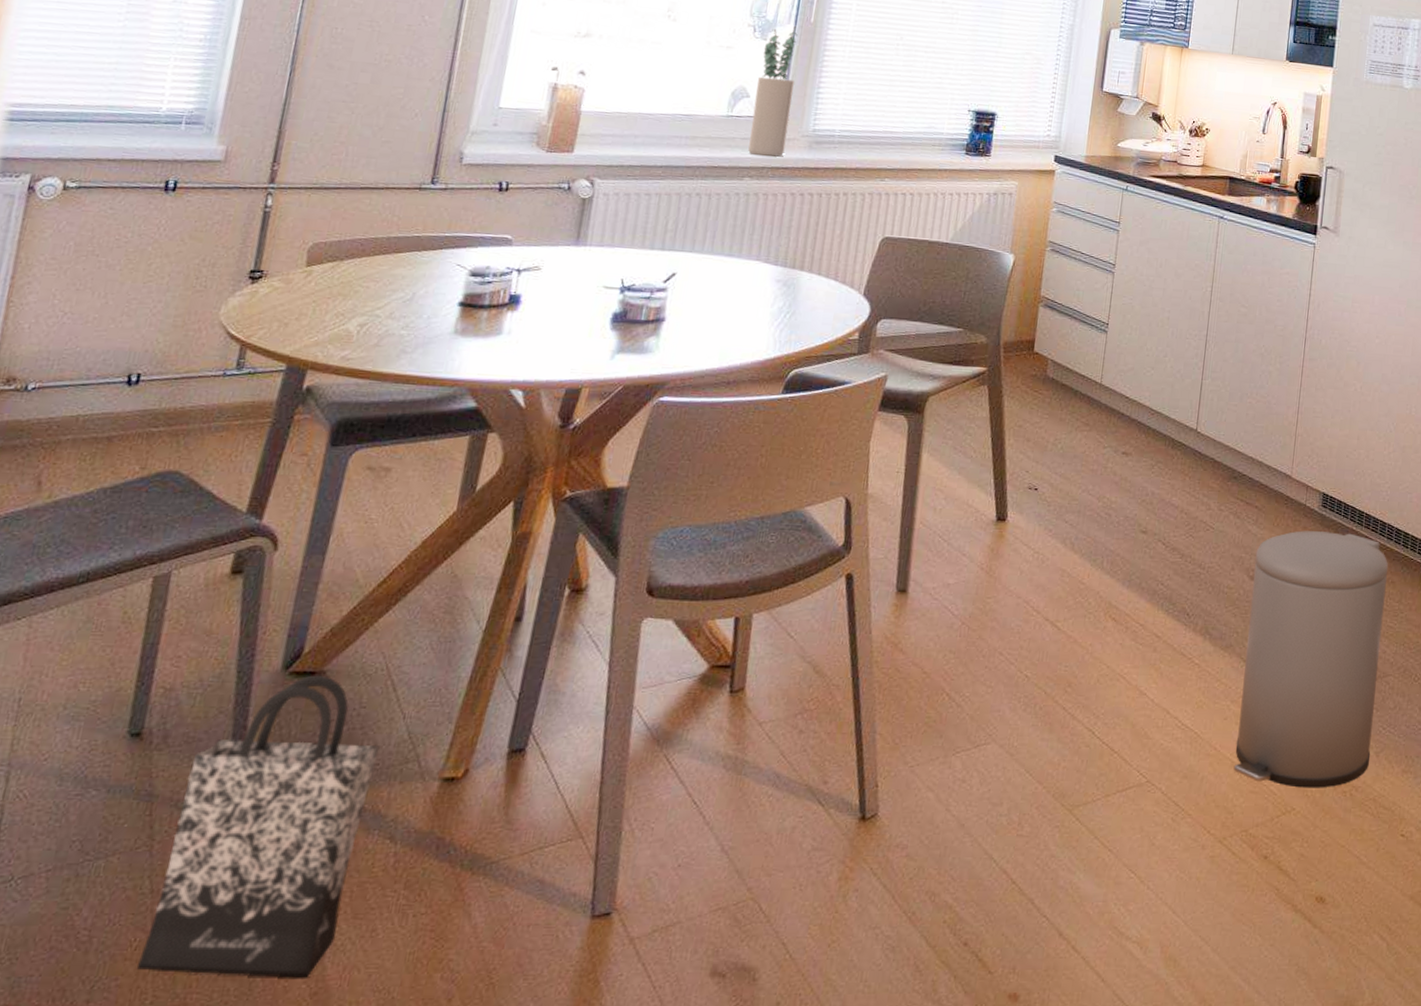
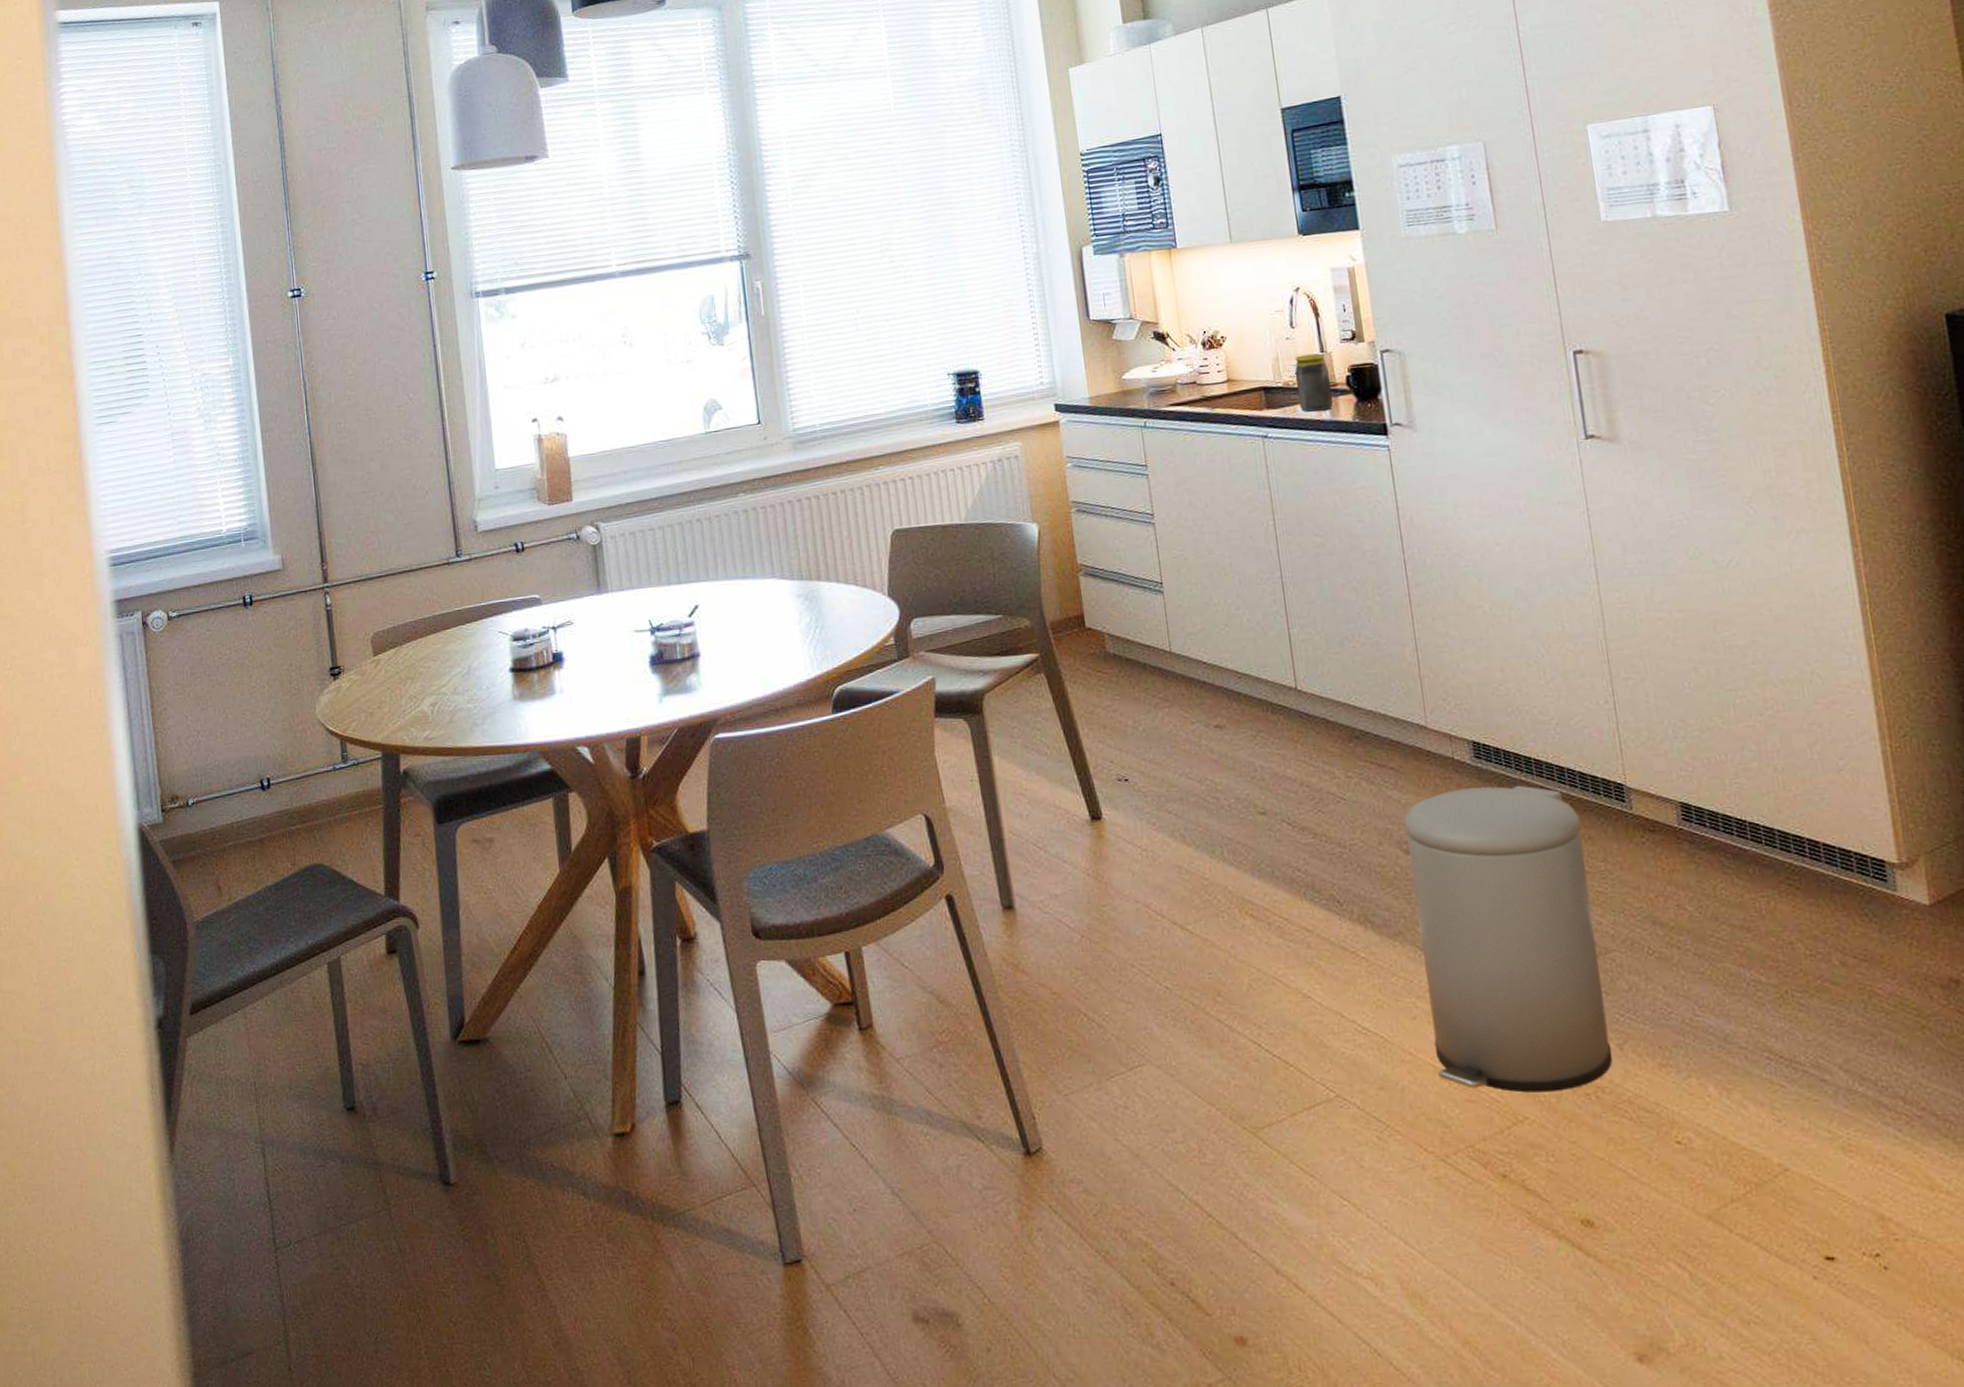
shopping bag: present [136,675,380,978] -> none [401,1042,561,1329]
vase: present [748,26,798,157] -> none [723,324,771,468]
jar: none [1254,157,1284,206] -> present [1294,353,1333,413]

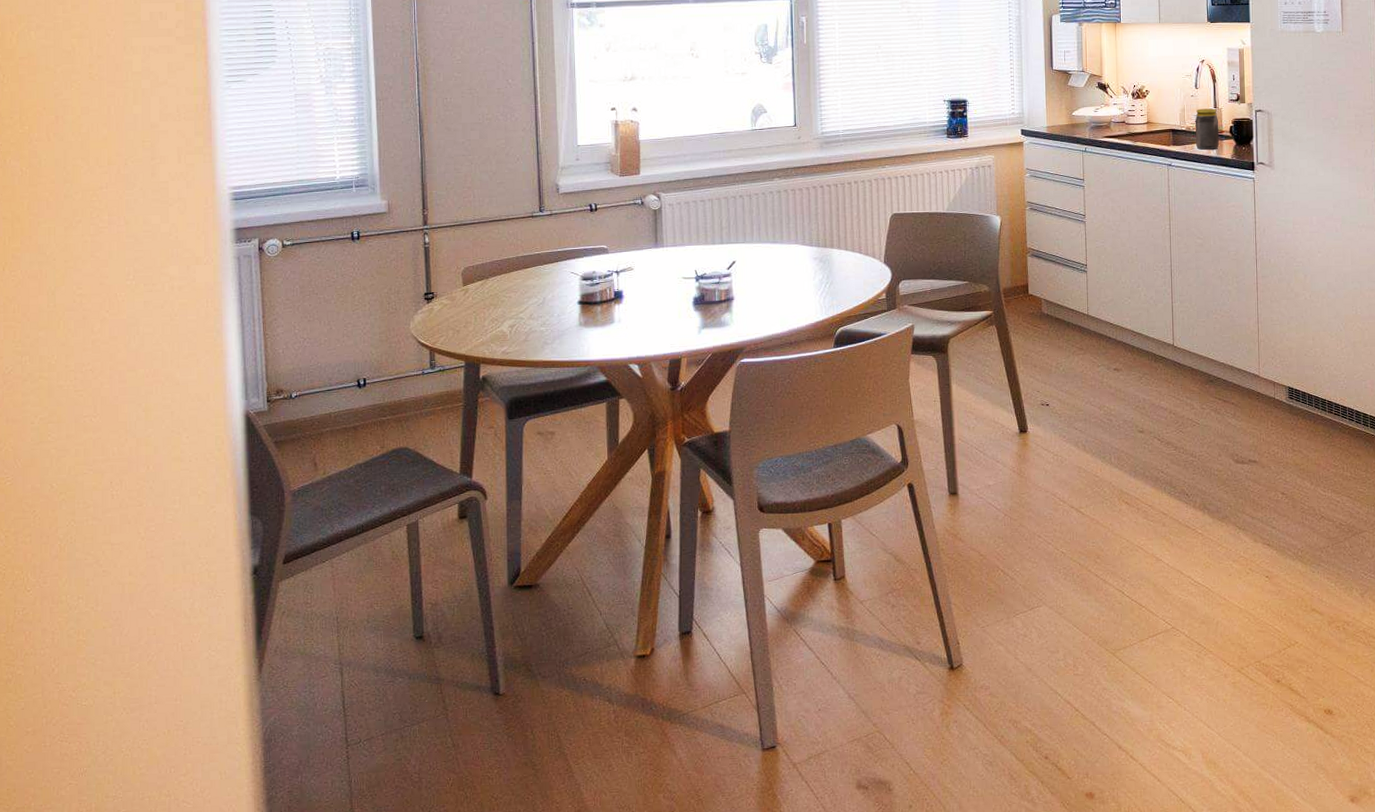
pedal bin: present [1404,785,1612,1093] -> none [1237,418,1357,625]

